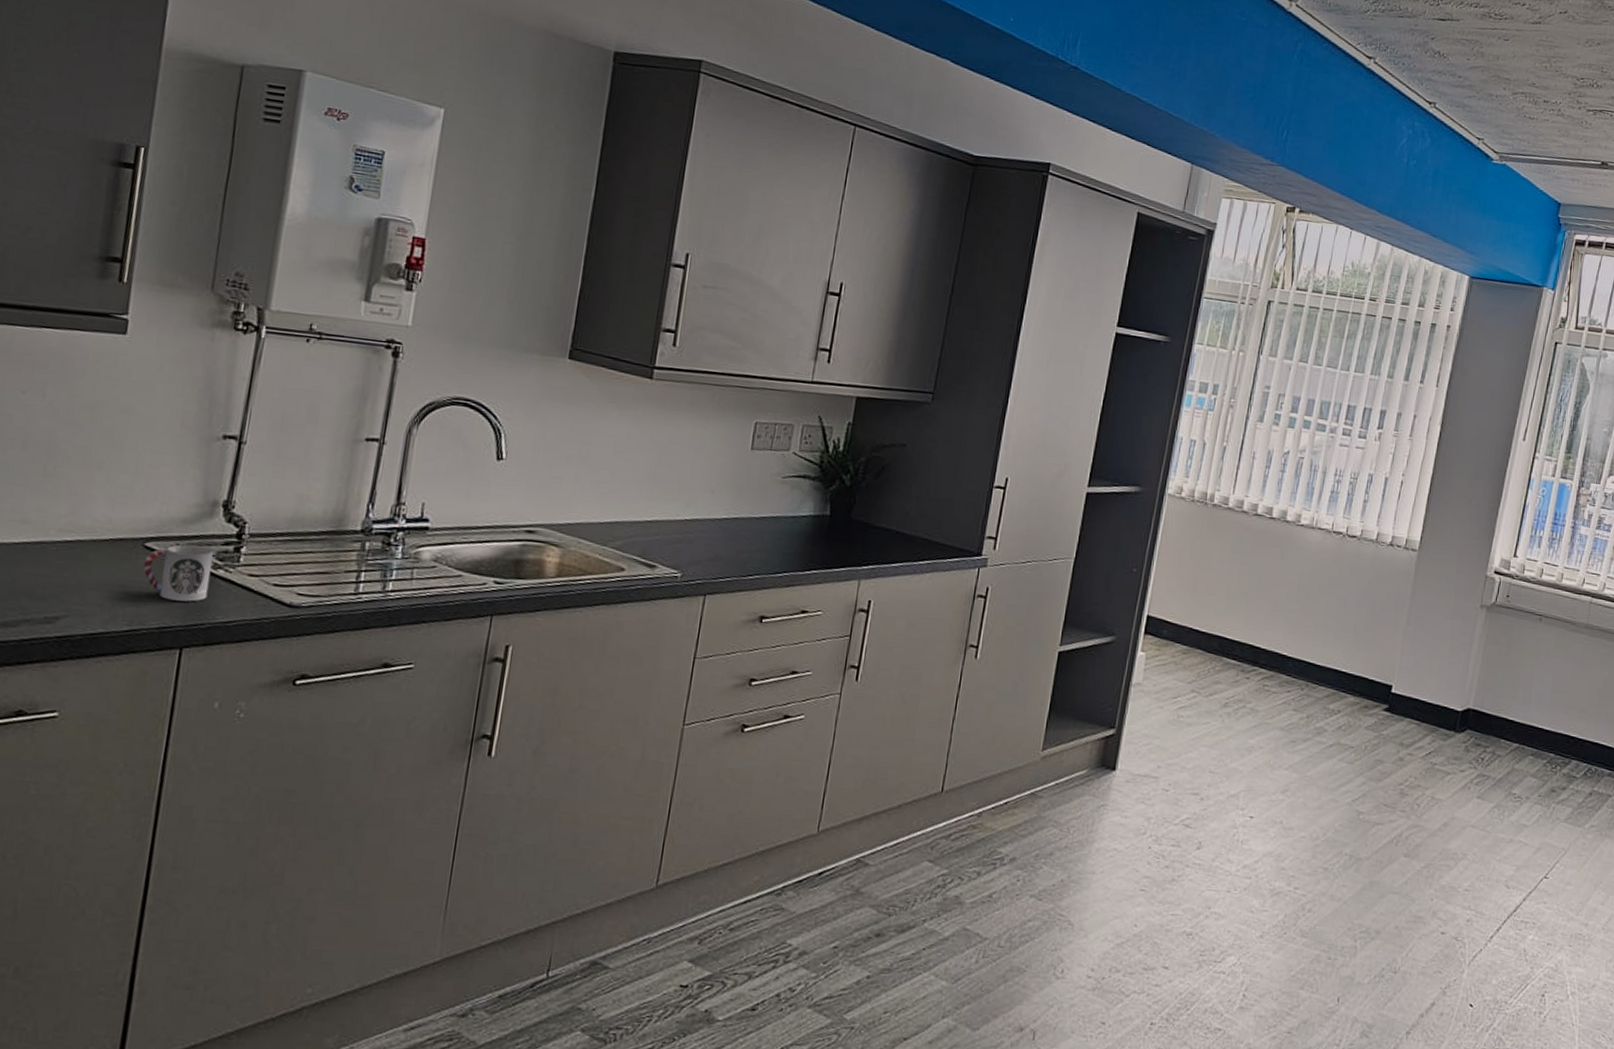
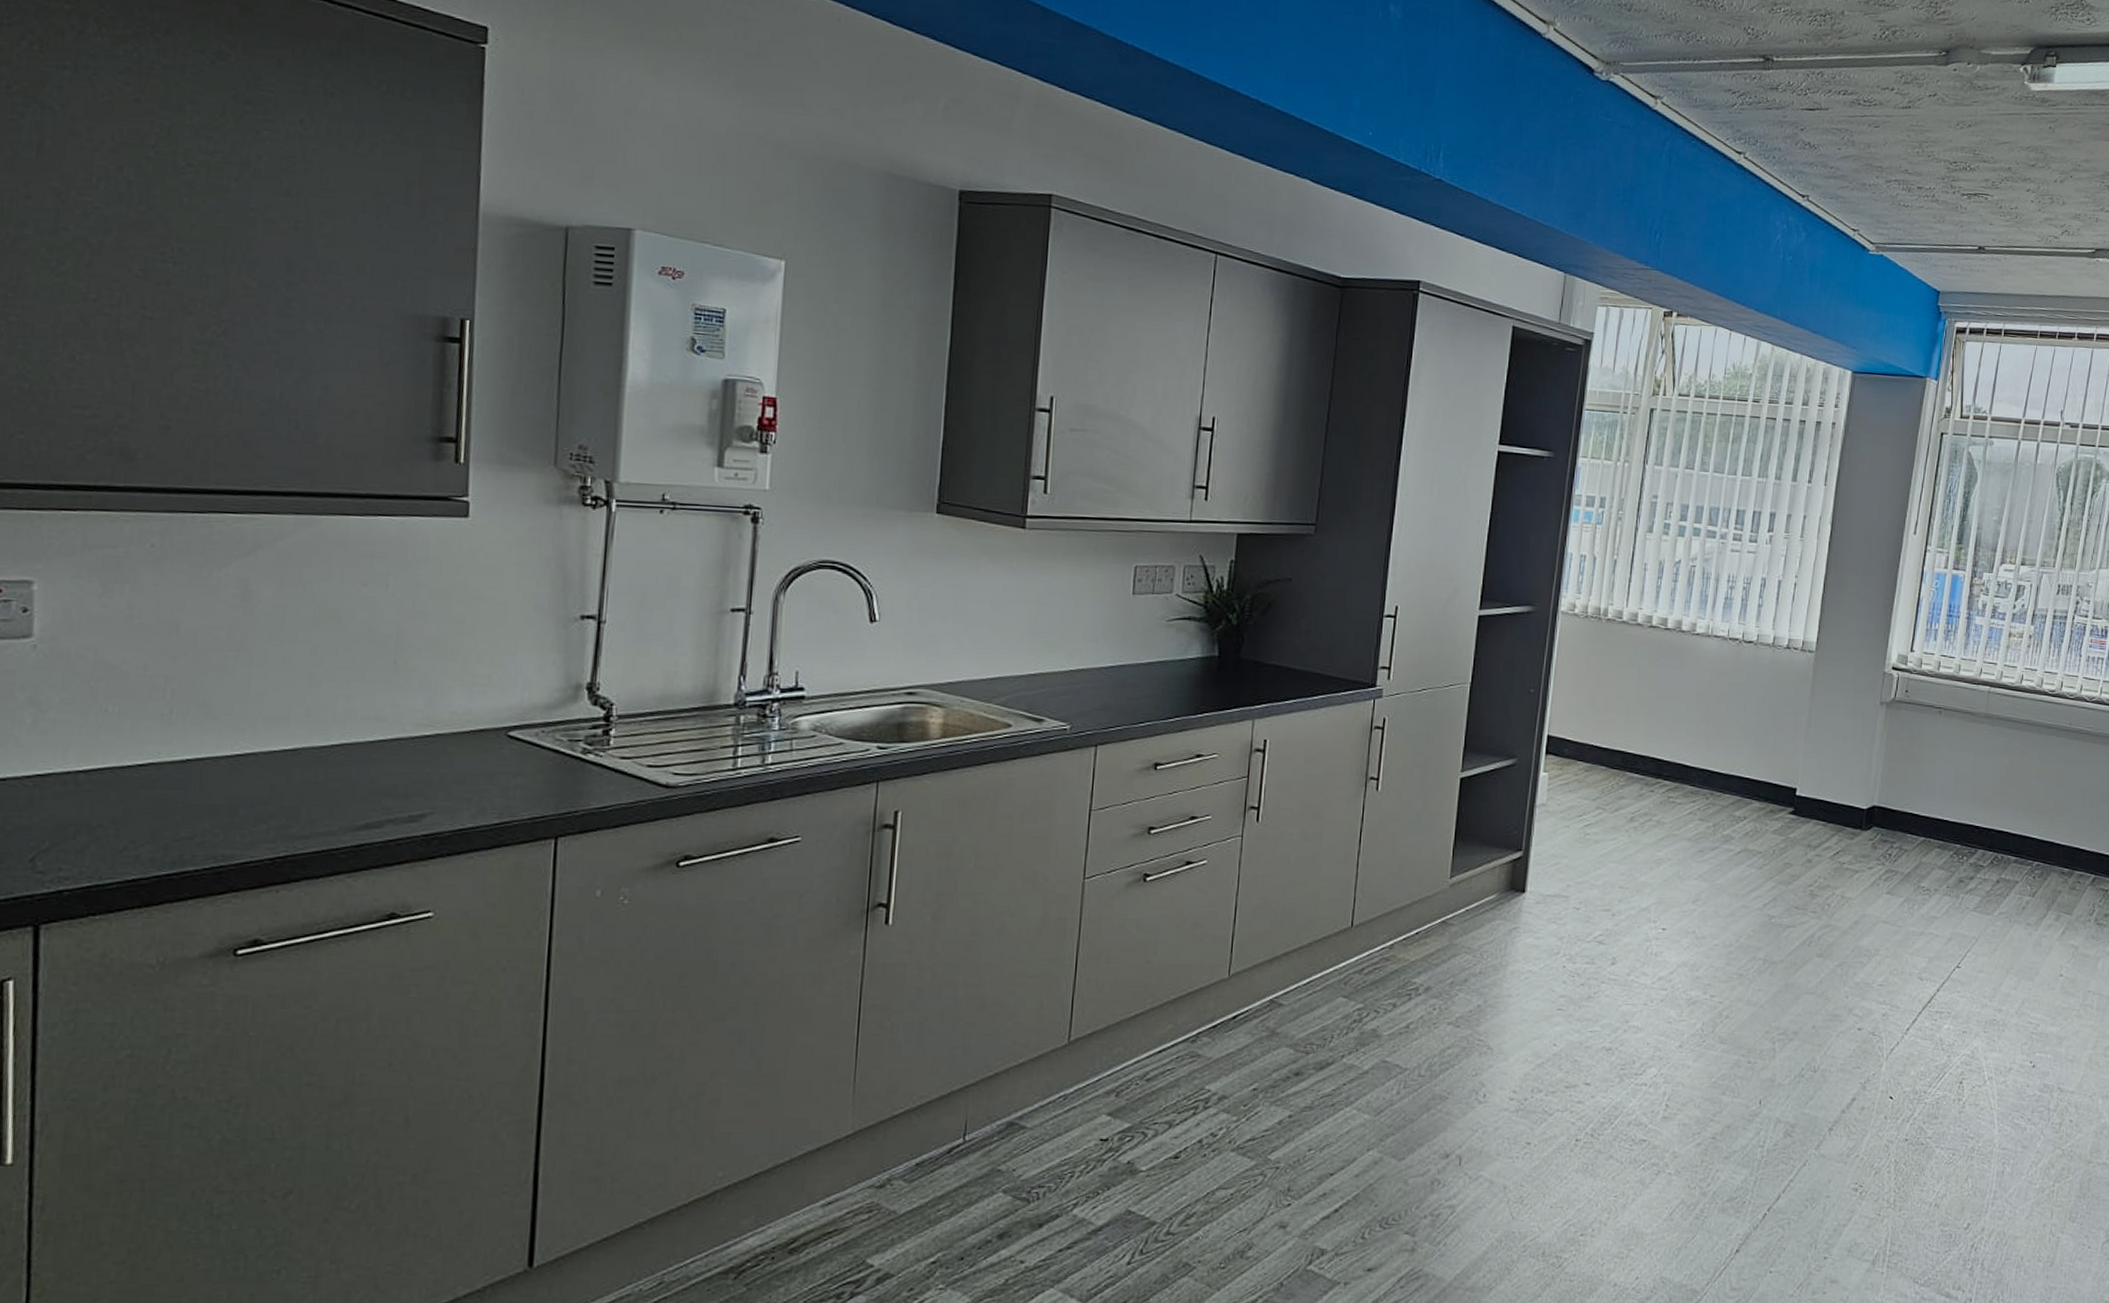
cup: present [143,544,213,602] -> none [508,731,581,790]

